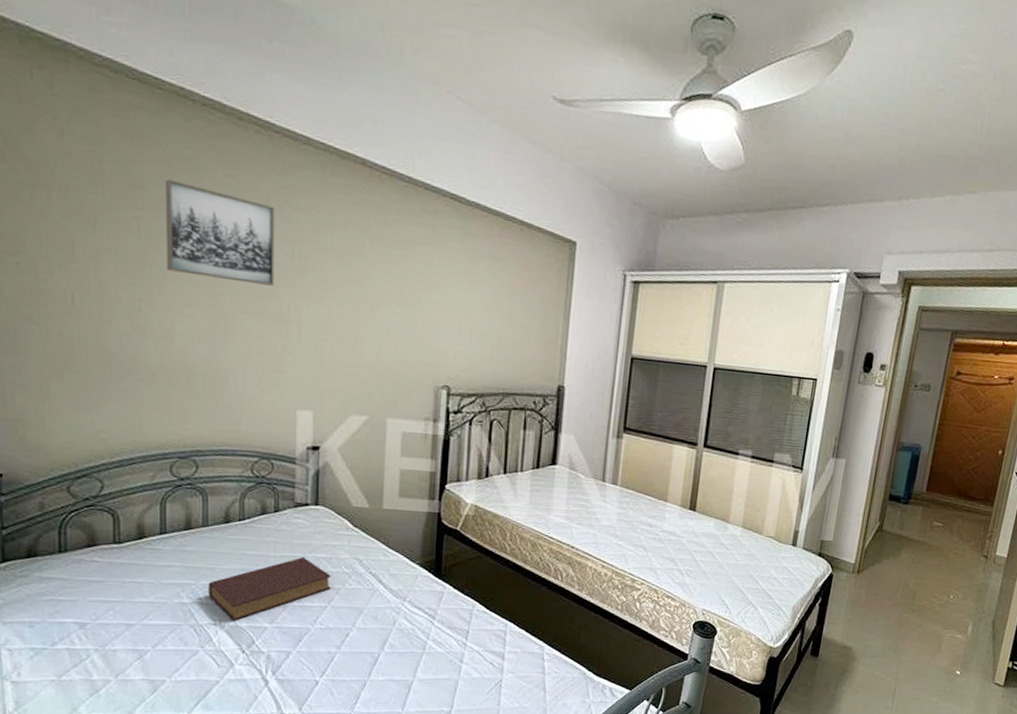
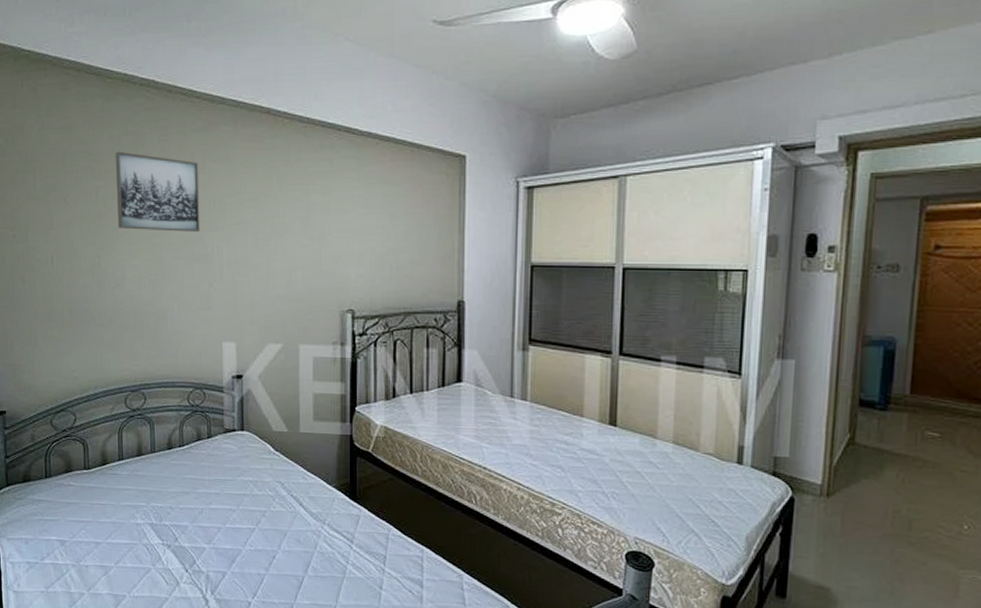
book: present [208,556,331,621] -> none [157,480,258,541]

